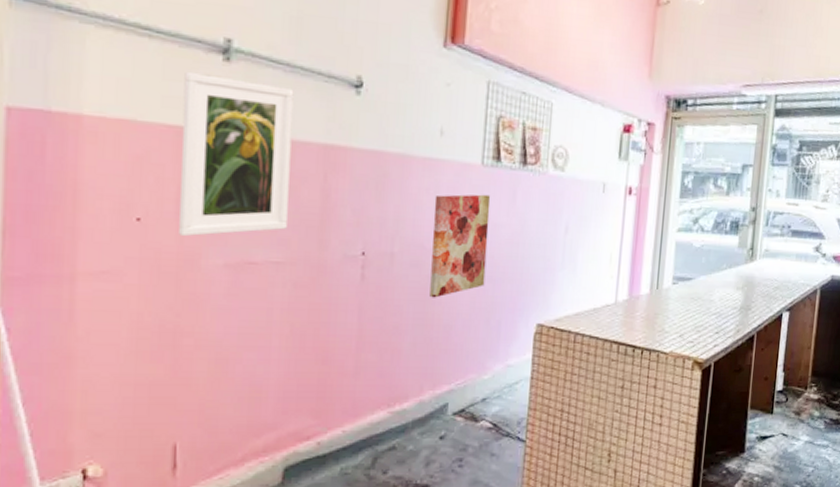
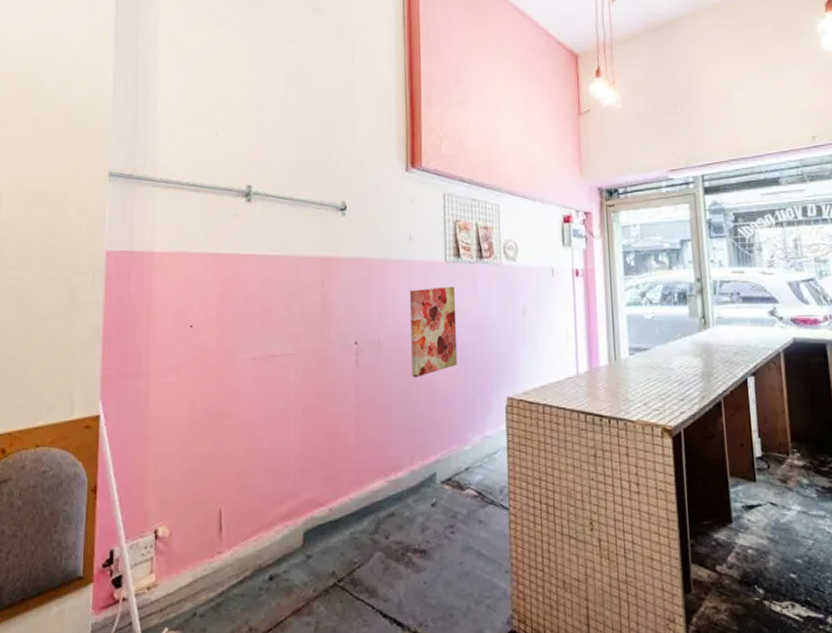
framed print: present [179,71,294,236] -> none [218,212,296,337]

